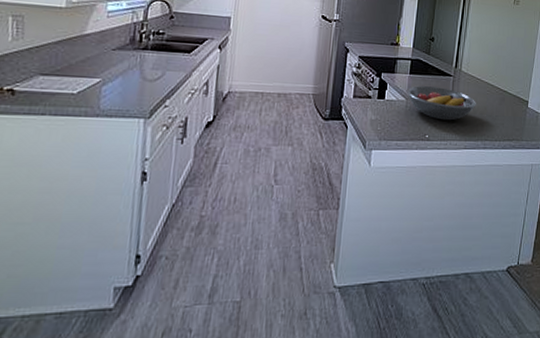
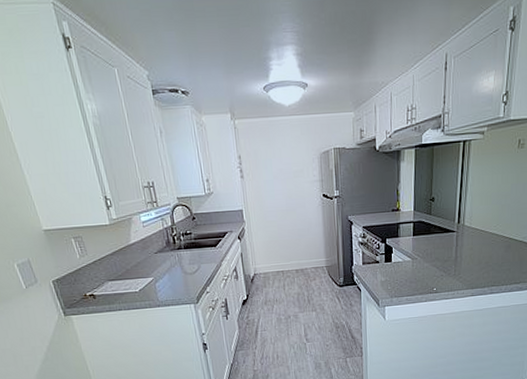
fruit bowl: present [407,85,476,121] -> none [412,243,481,274]

